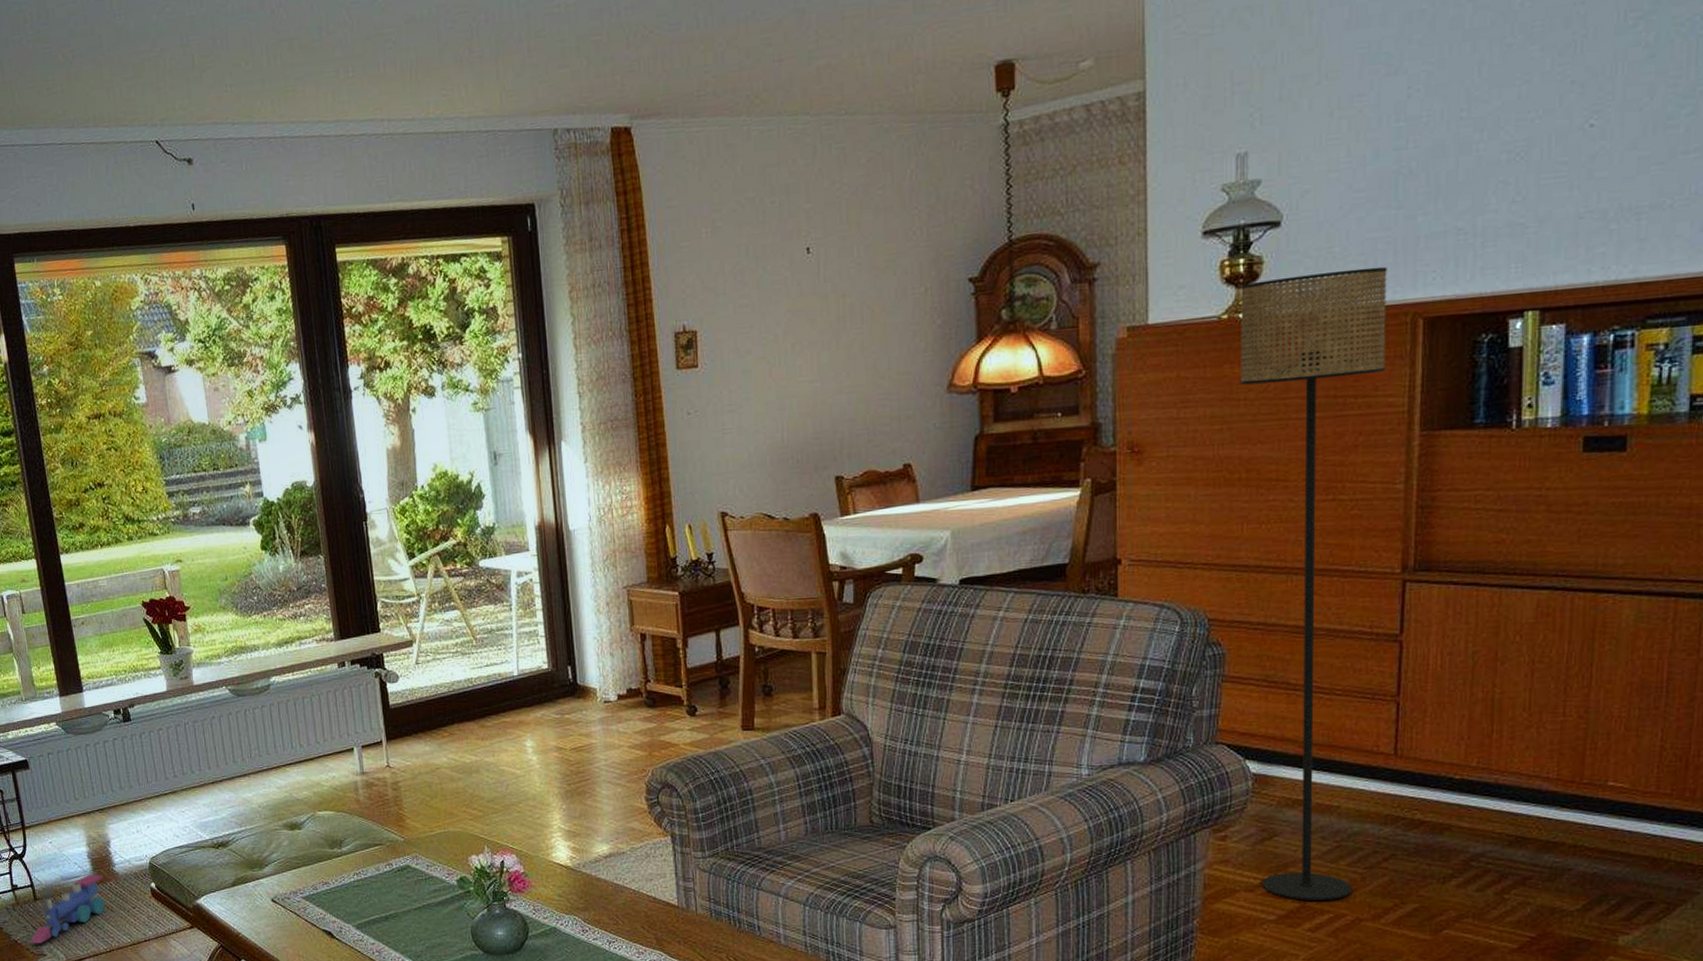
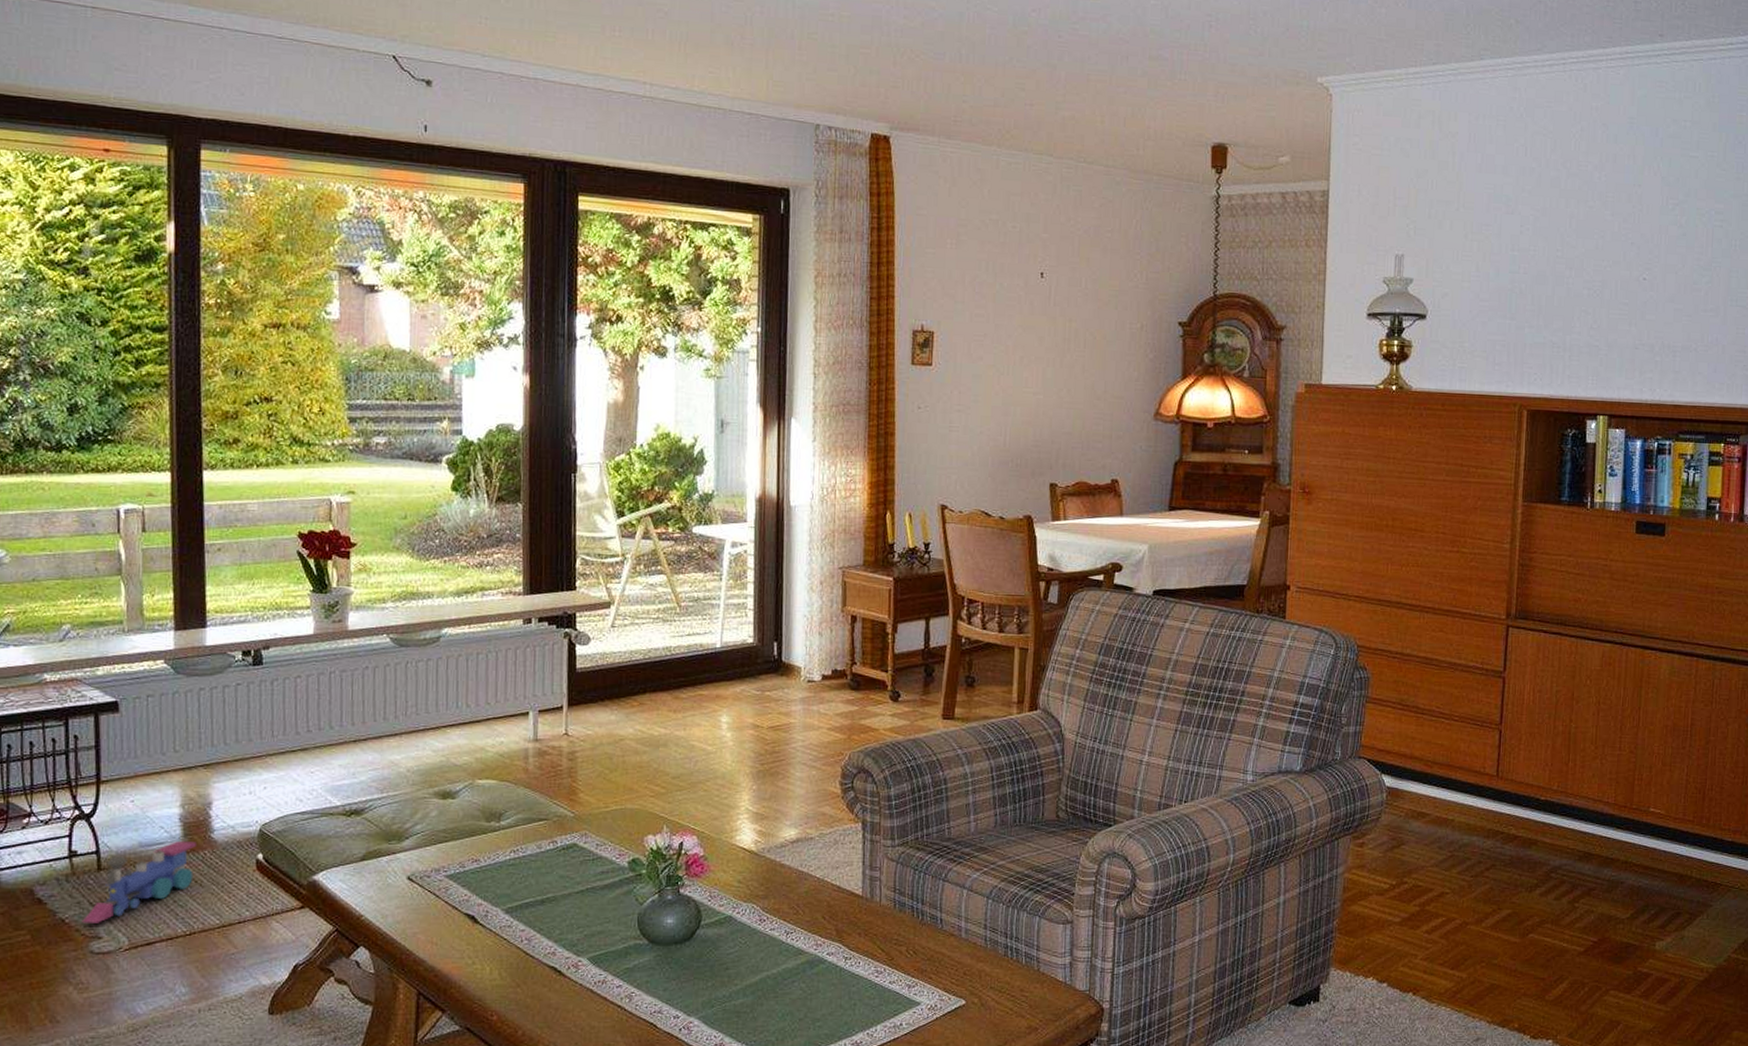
floor lamp: present [1241,266,1387,901] -> none [1391,361,1502,906]

